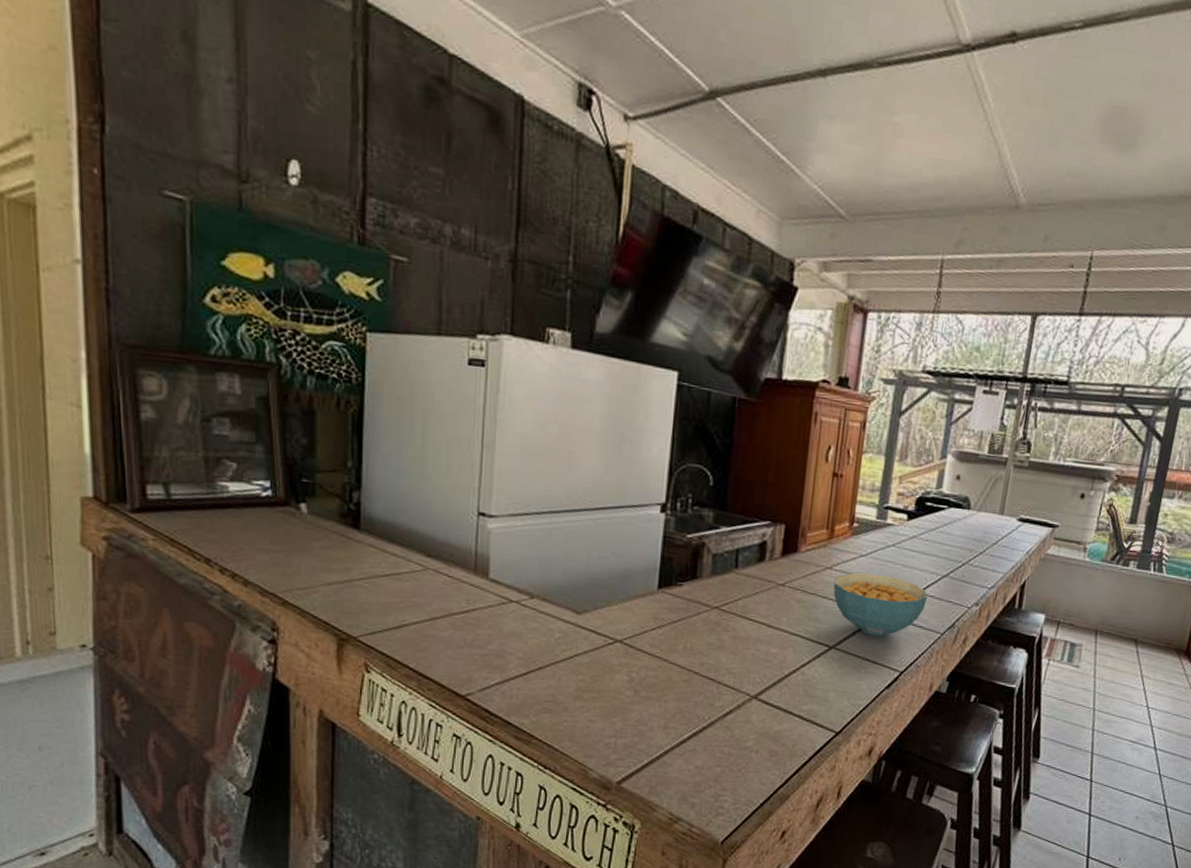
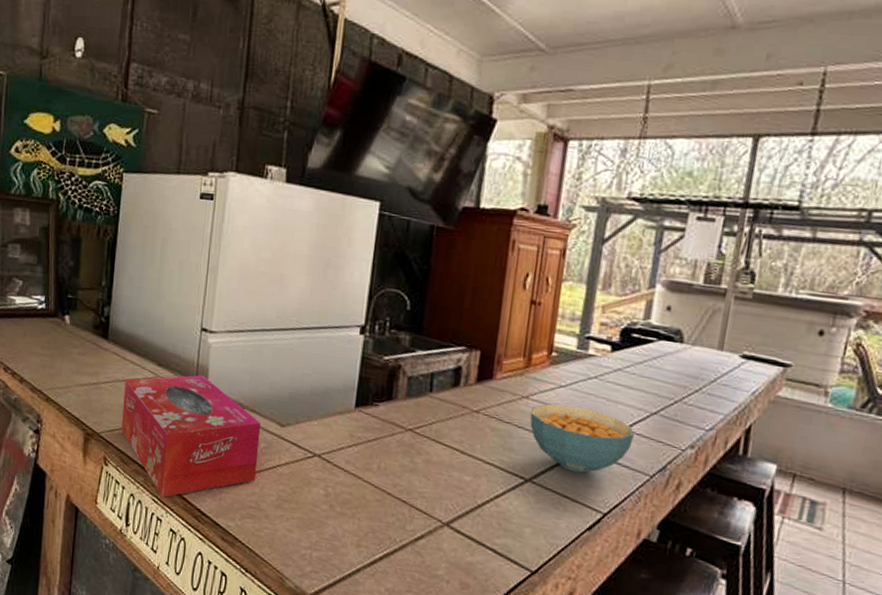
tissue box: none [385,564,555,701] -> present [121,375,262,497]

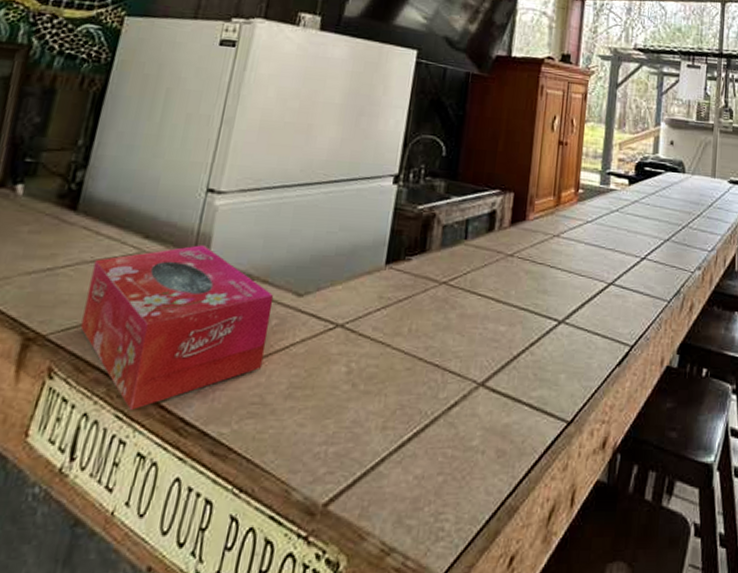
cereal bowl: present [530,404,634,474] -> none [561,240,652,307]

